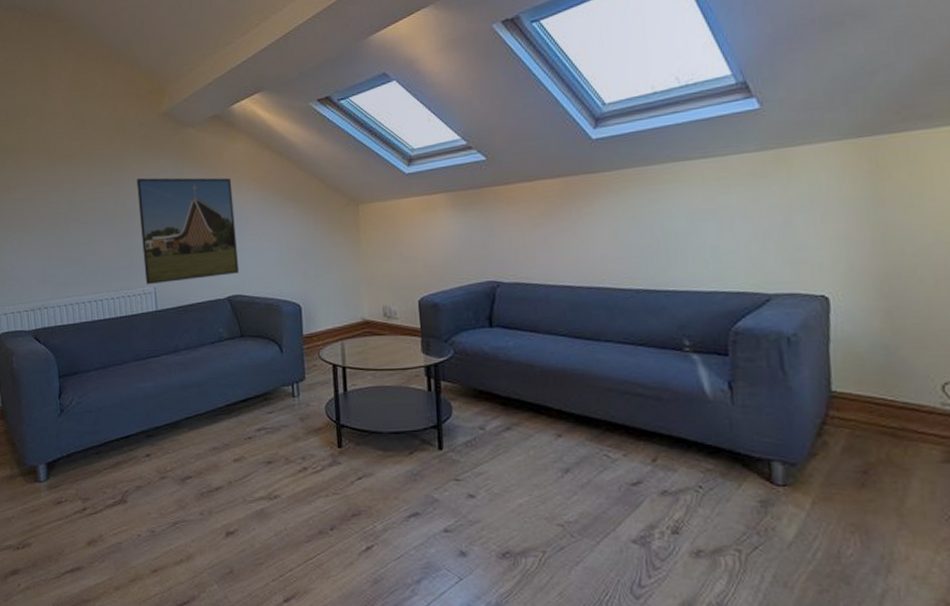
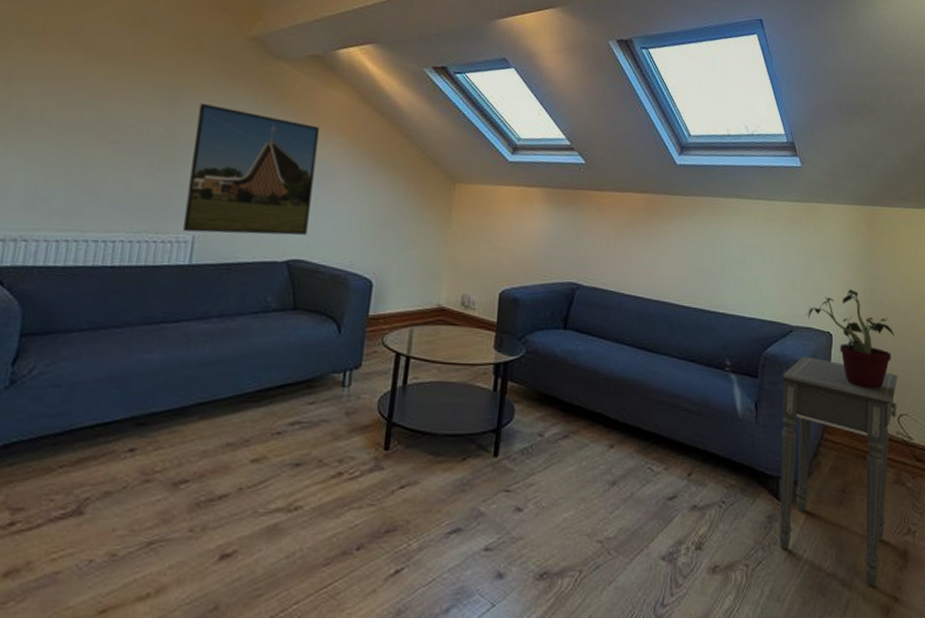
side table: none [761,325,941,577] -> present [779,355,898,586]
potted plant: none [787,242,927,357] -> present [806,289,894,390]

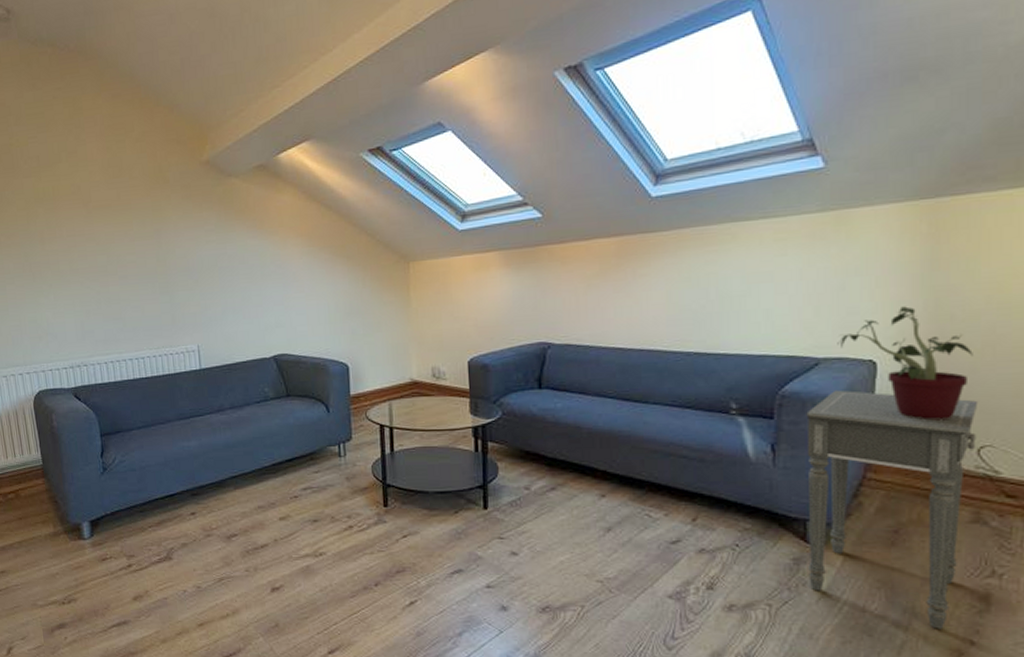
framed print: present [182,103,320,236] -> none [178,230,286,343]

